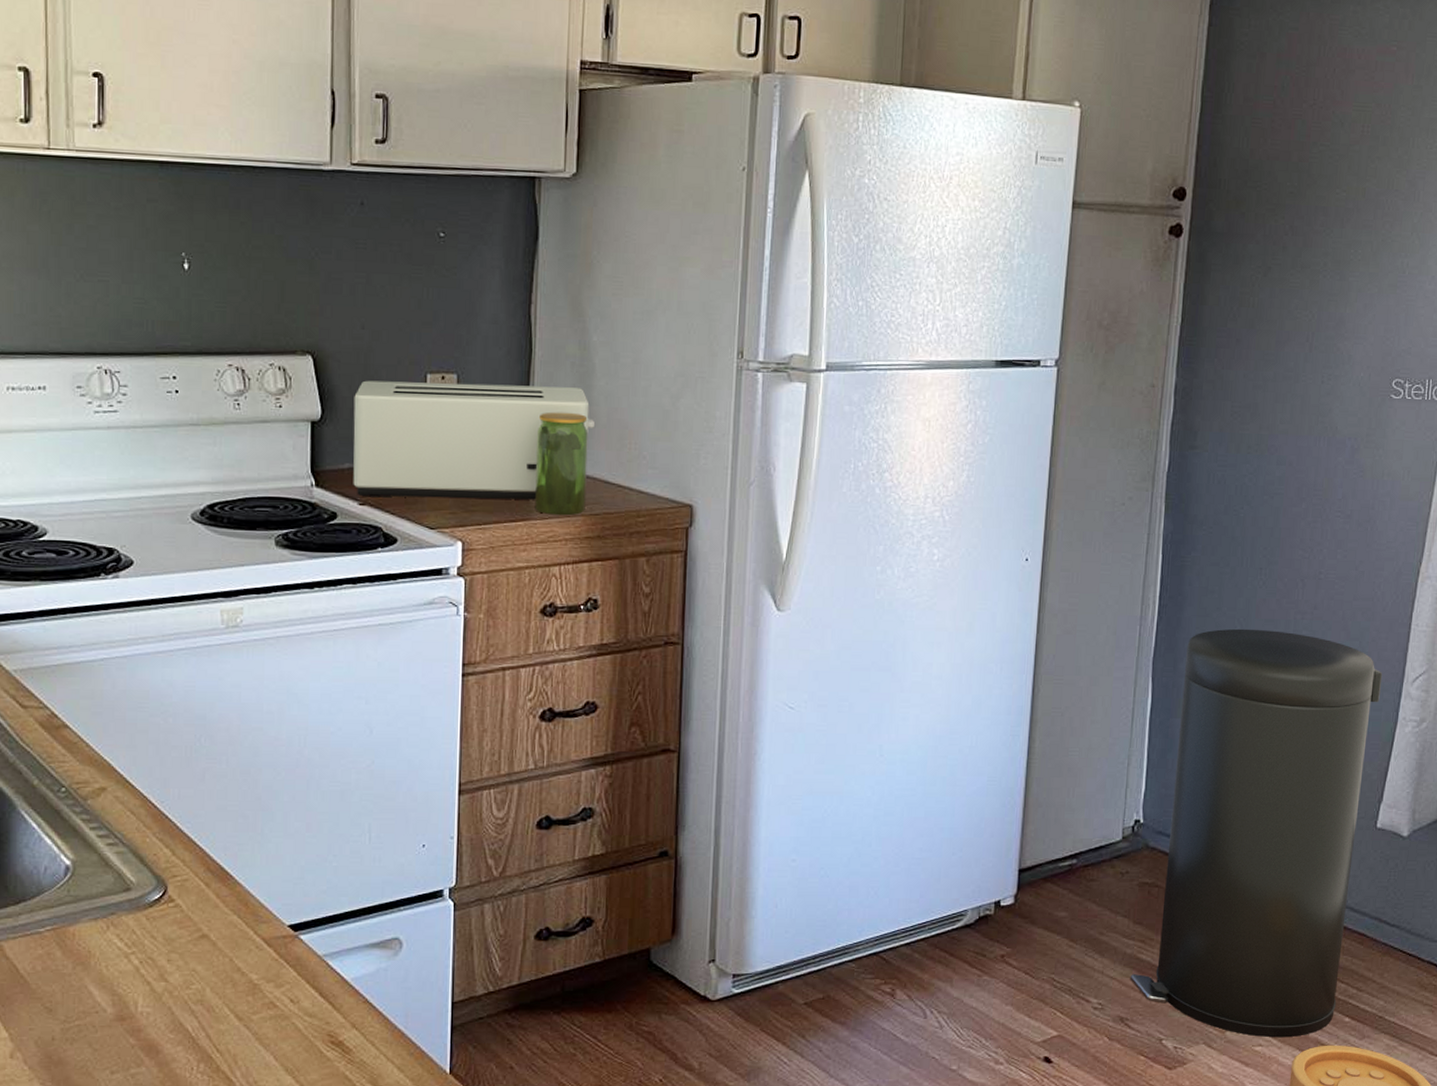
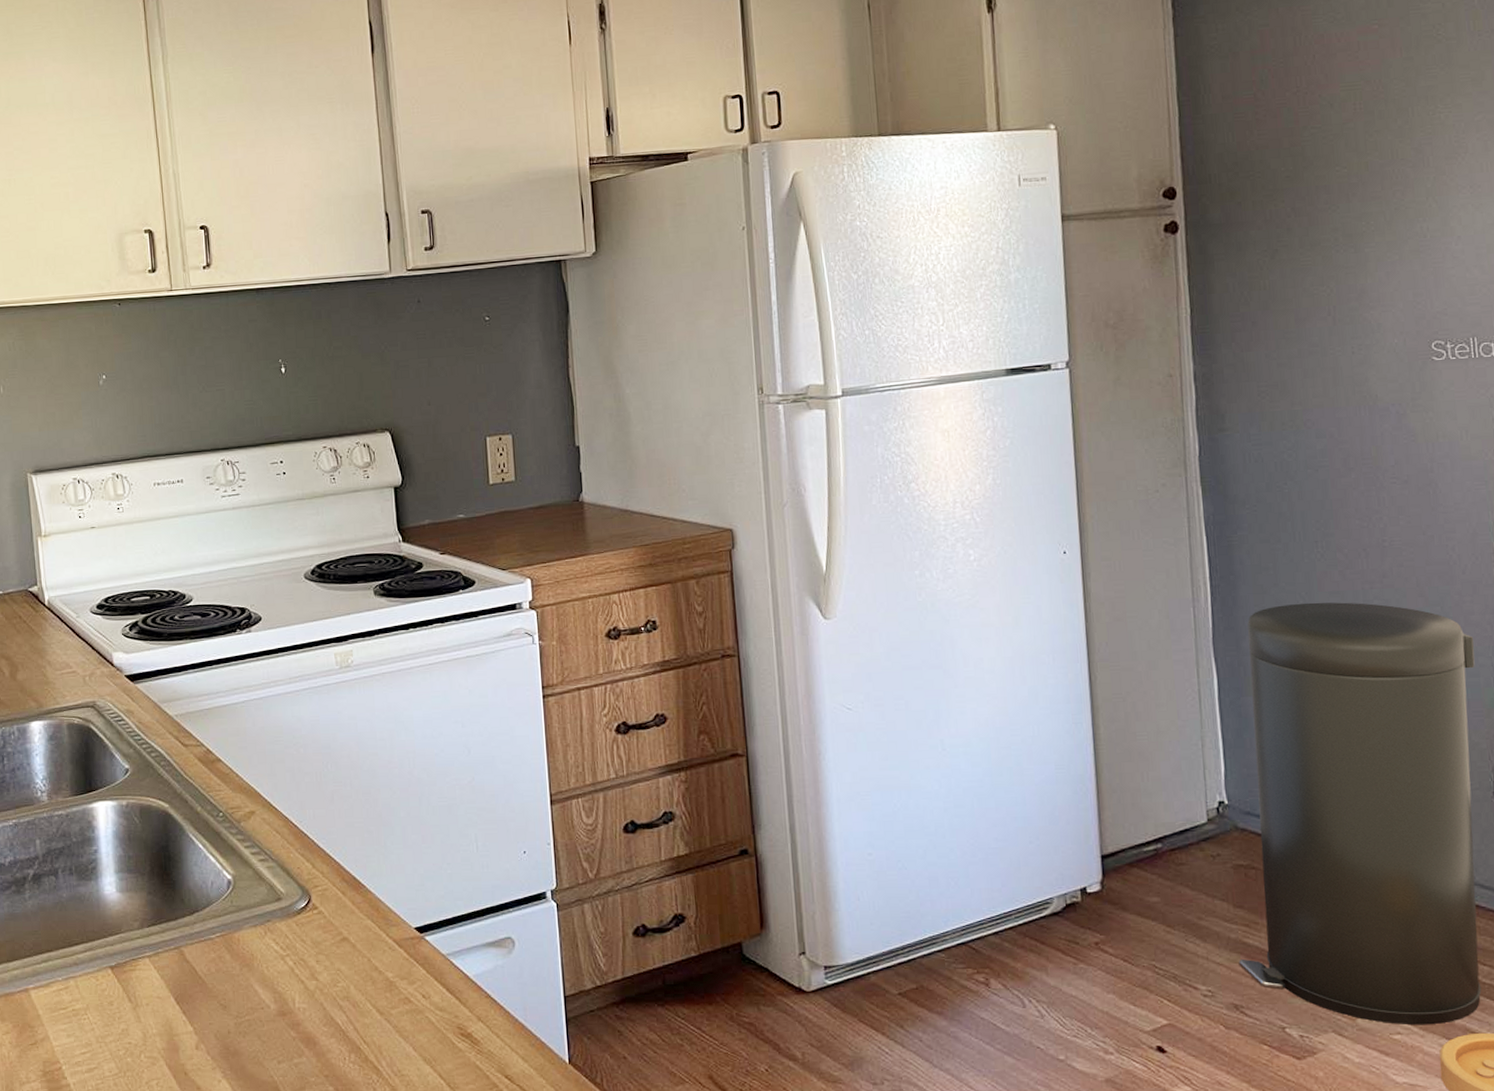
toaster: present [353,380,596,500] -> none [427,435,637,547]
jar: present [535,412,589,516] -> none [585,457,636,549]

